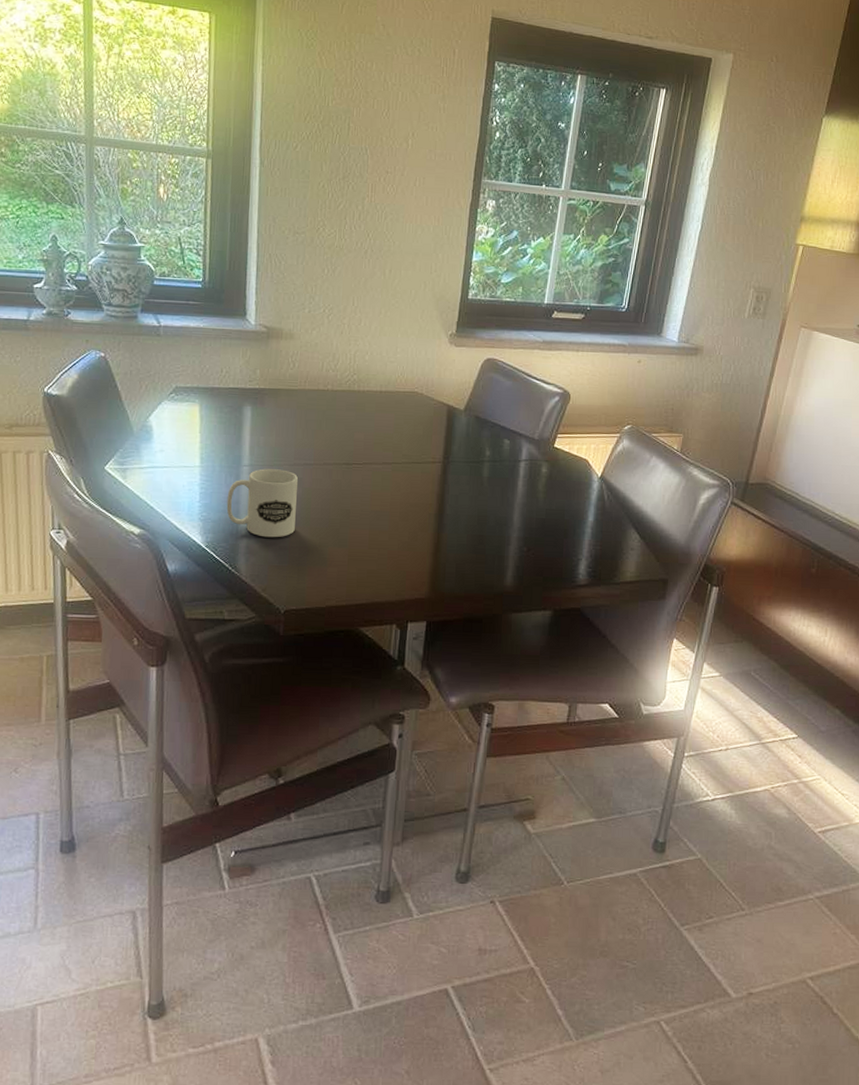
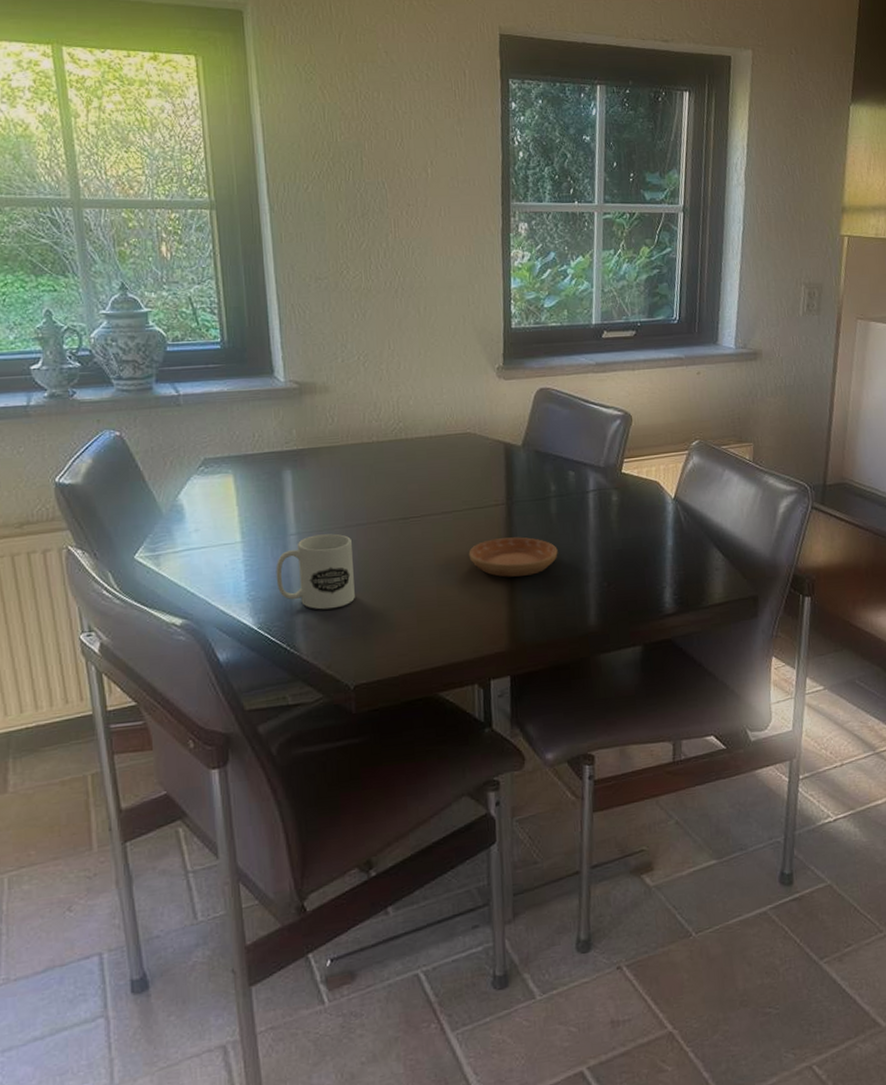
saucer: none [402,493,485,531] -> present [468,537,558,577]

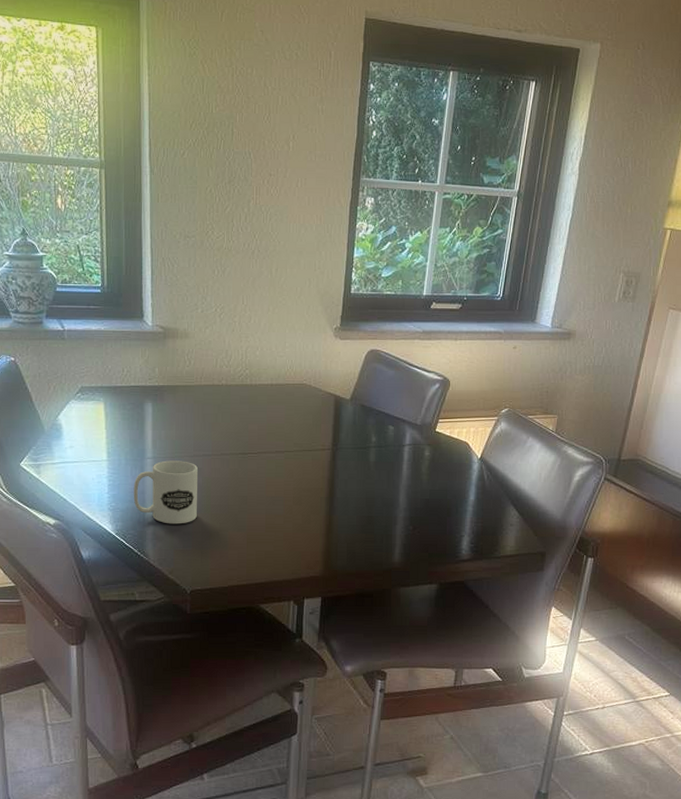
saucer: present [468,537,558,577] -> none [295,479,373,513]

